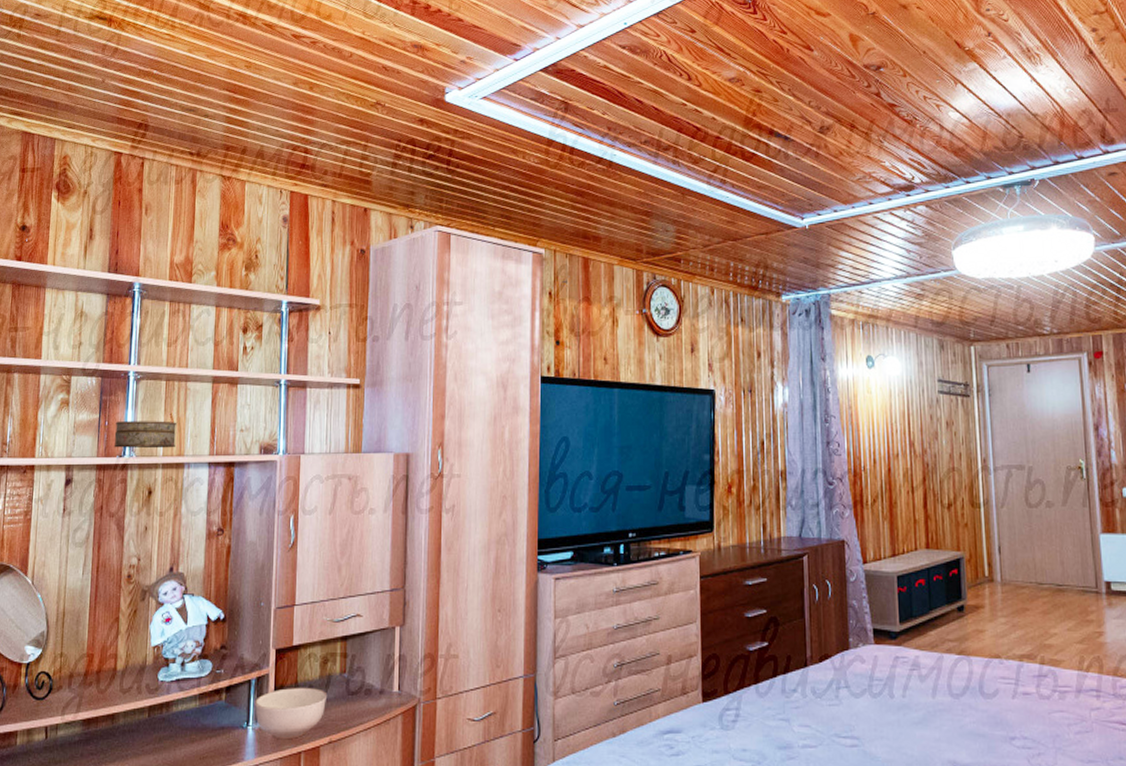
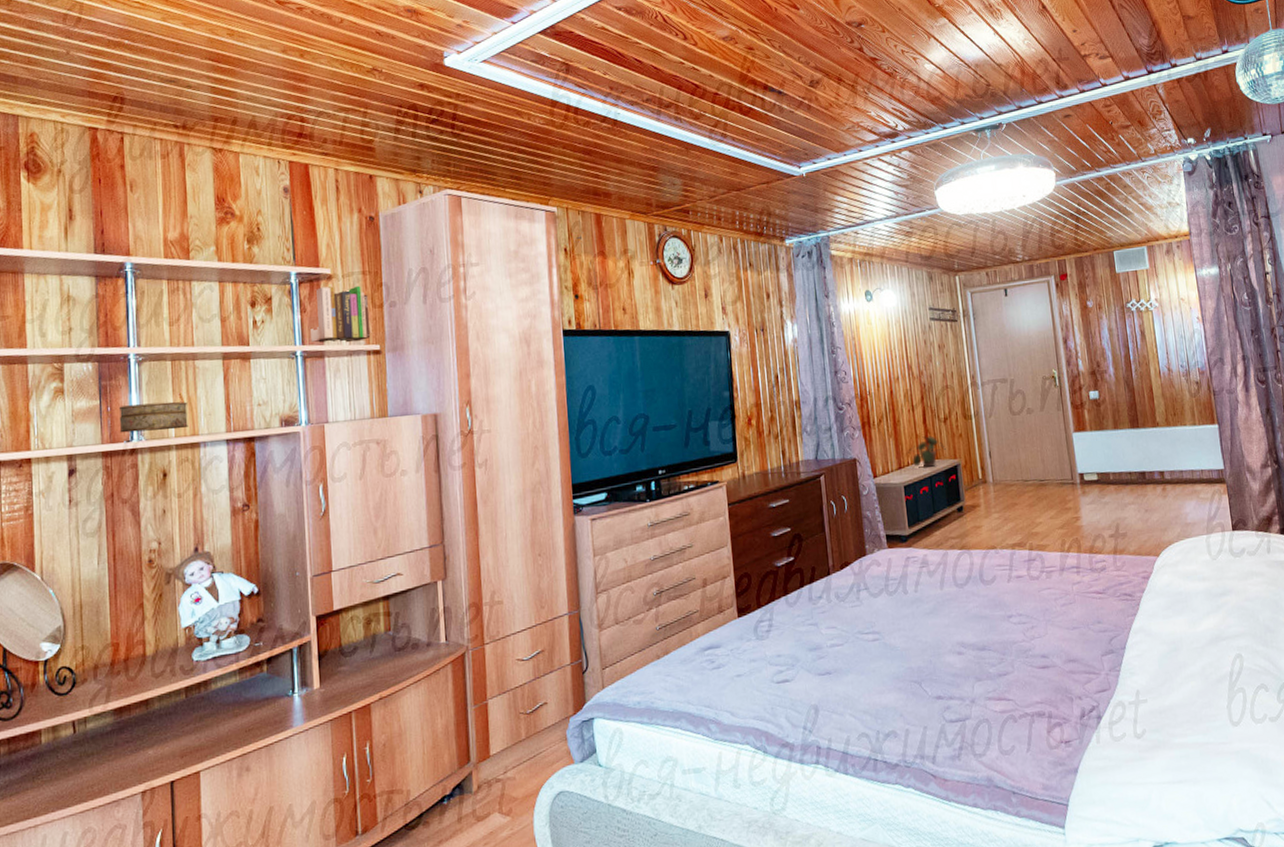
bowl: present [254,687,328,740] -> none [298,648,374,703]
books: none [295,317,353,375] -> present [310,285,371,343]
potted plant: none [903,522,948,557] -> present [907,436,946,467]

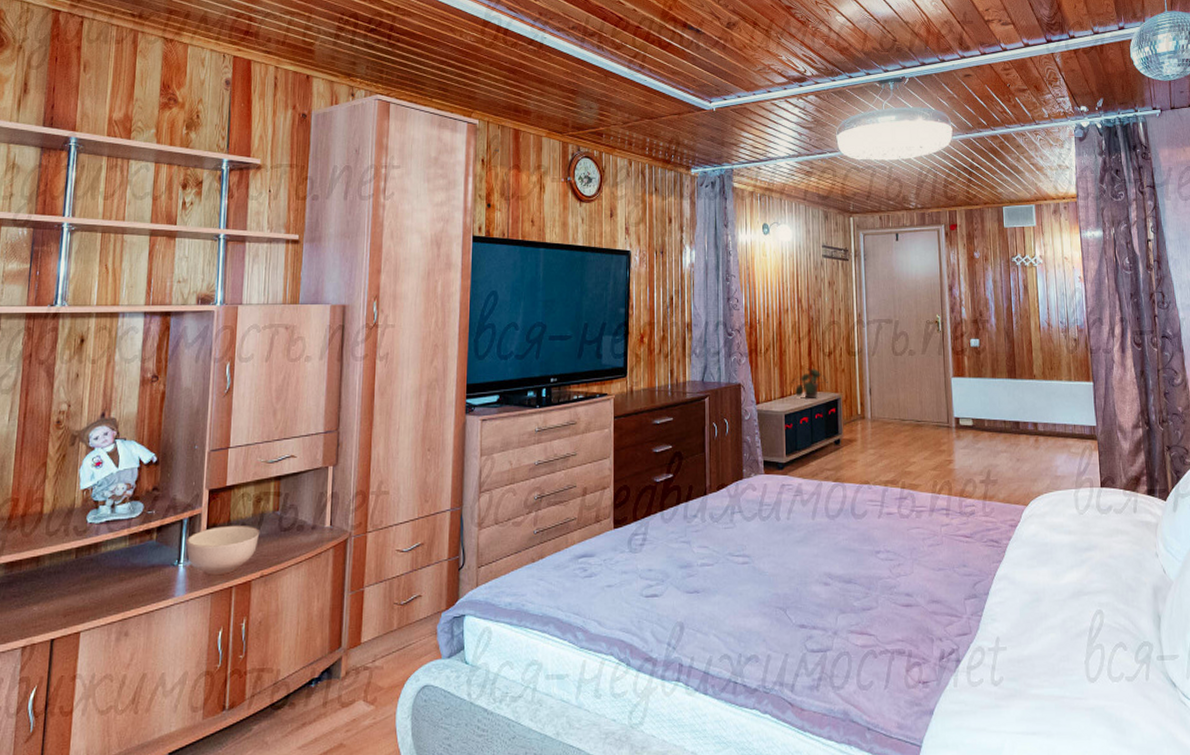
decorative box: present [118,401,188,433] -> none [45,271,113,298]
bowl: none [298,648,374,703] -> present [185,525,260,576]
books: present [310,285,371,343] -> none [235,176,293,230]

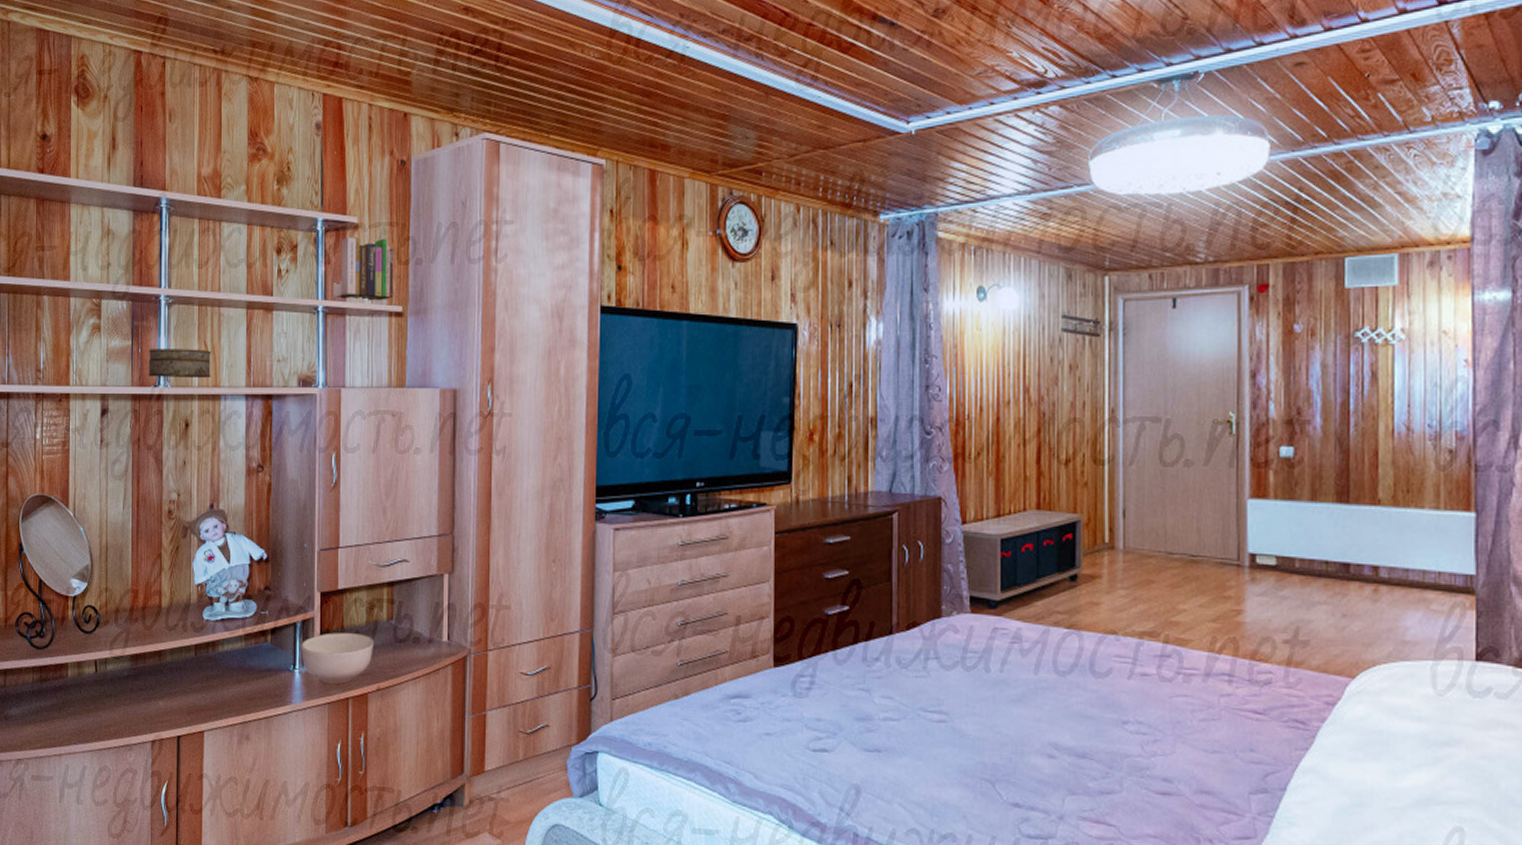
decorative box: none [45,271,113,298] -> present [148,349,212,379]
books: none [235,176,293,230] -> present [333,237,394,301]
potted plant: present [790,368,828,398] -> none [1010,480,1063,519]

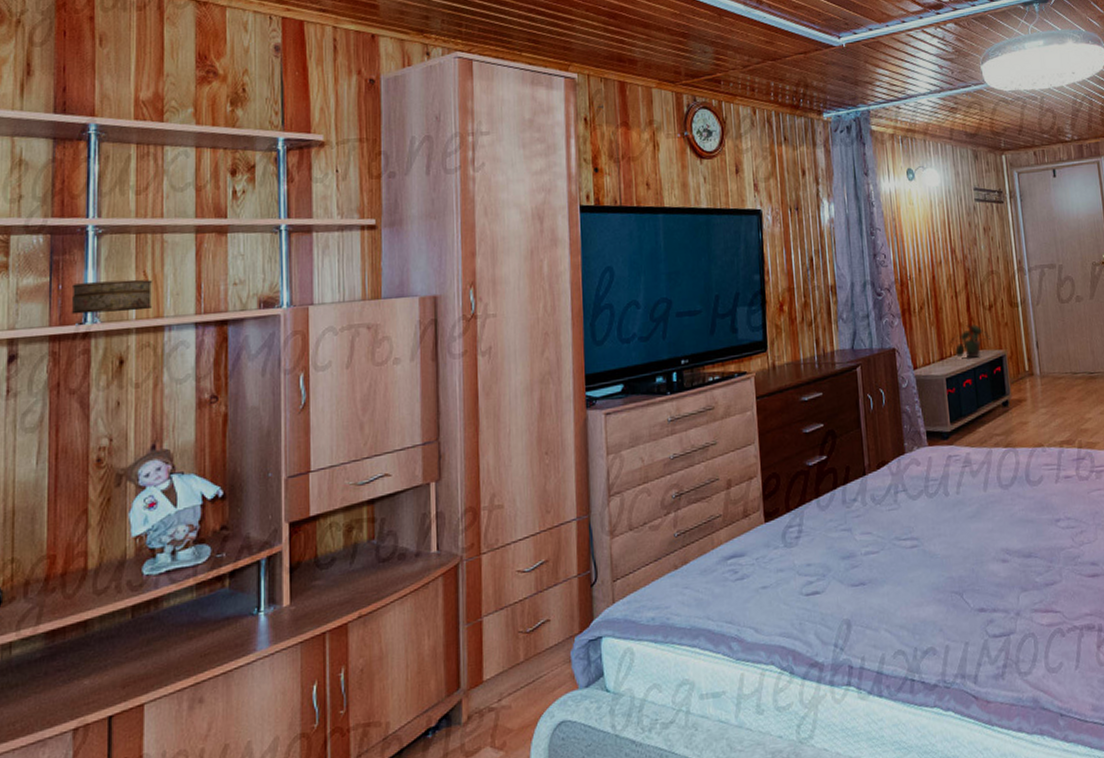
bowl: present [300,632,375,685] -> none [265,559,354,622]
books: present [333,237,394,301] -> none [298,154,366,217]
potted plant: none [1010,480,1063,519] -> present [949,324,991,358]

